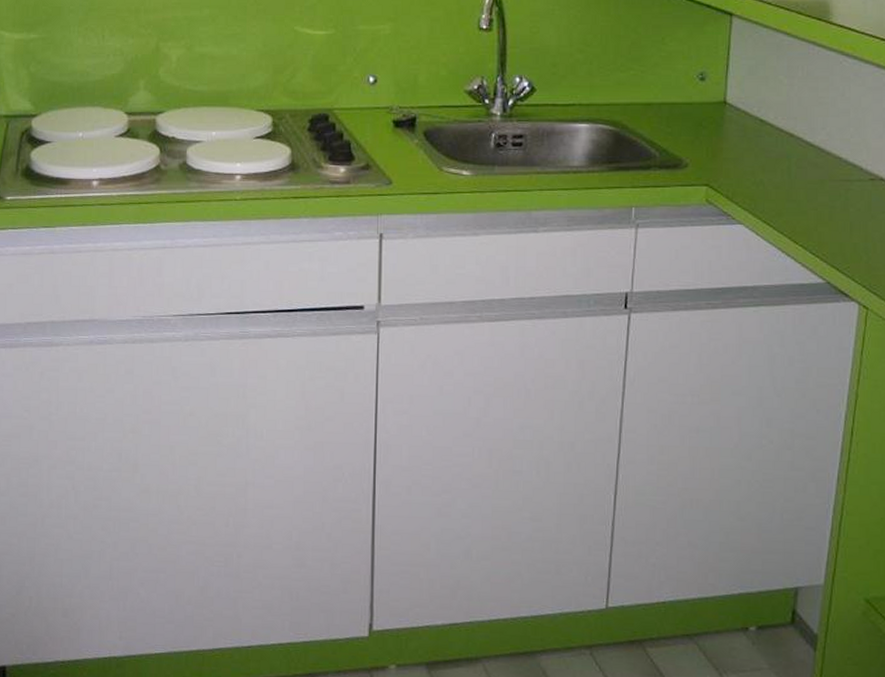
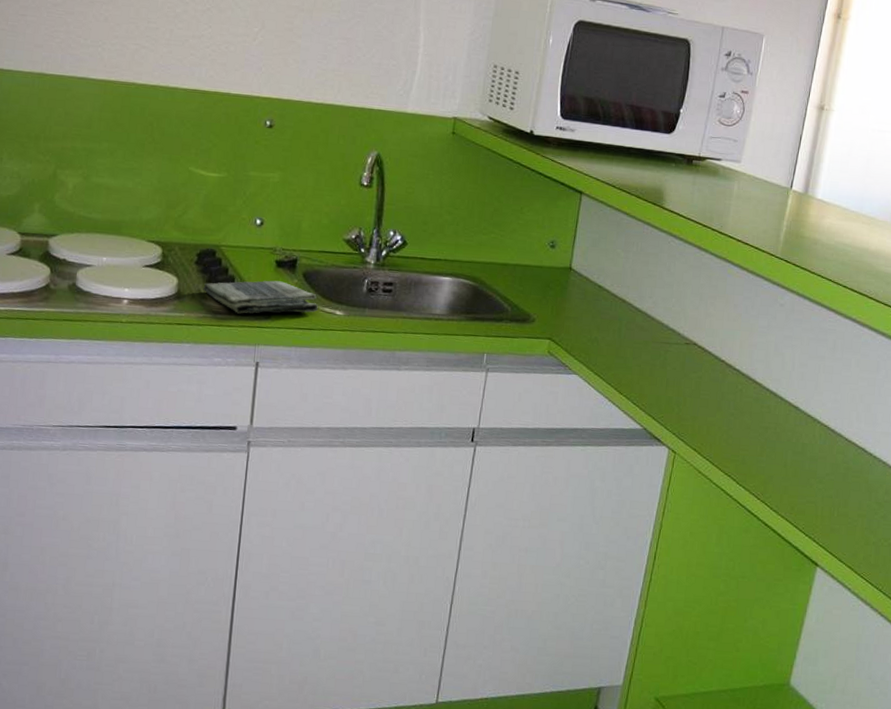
dish towel: none [318,142,442,182] -> present [203,280,318,314]

